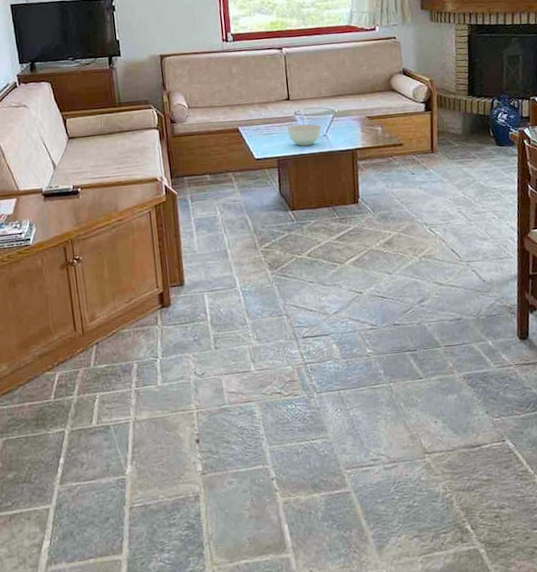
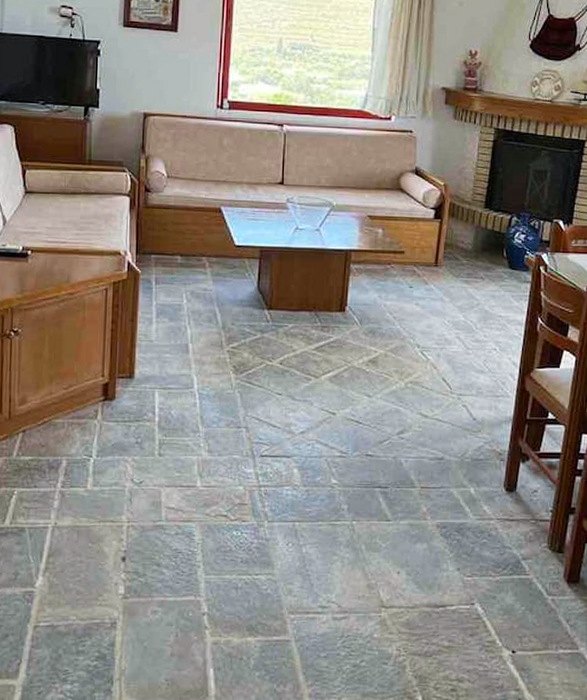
bowl: present [287,124,321,146] -> none [276,213,314,239]

